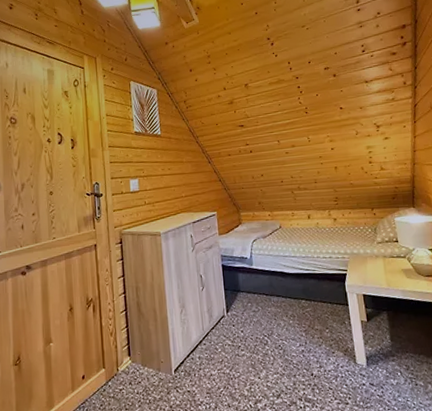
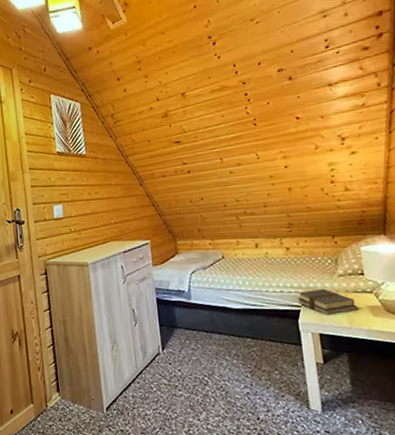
book: none [344,254,394,278] -> present [298,288,357,315]

